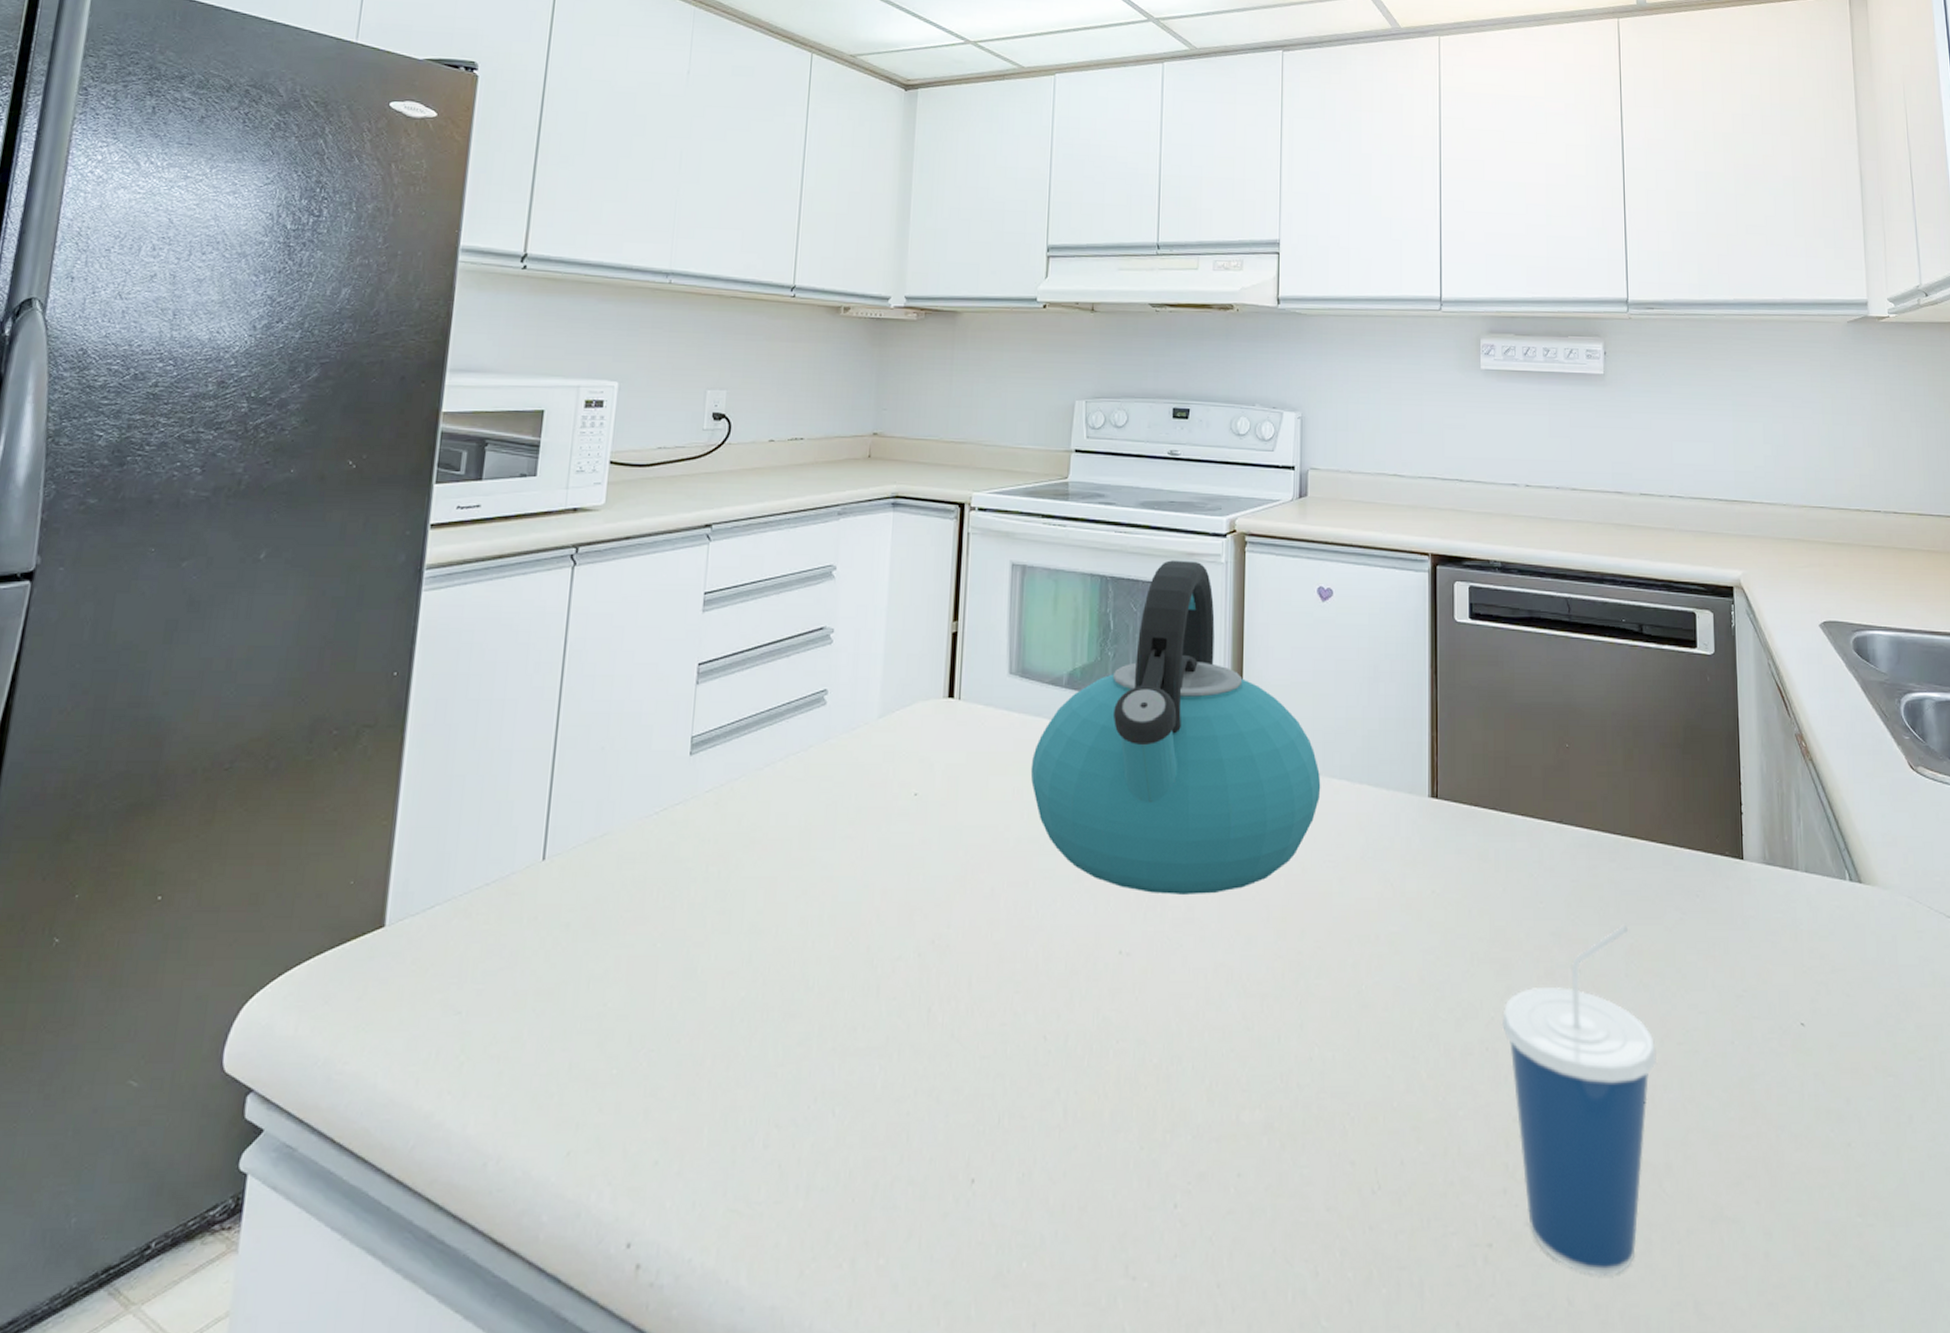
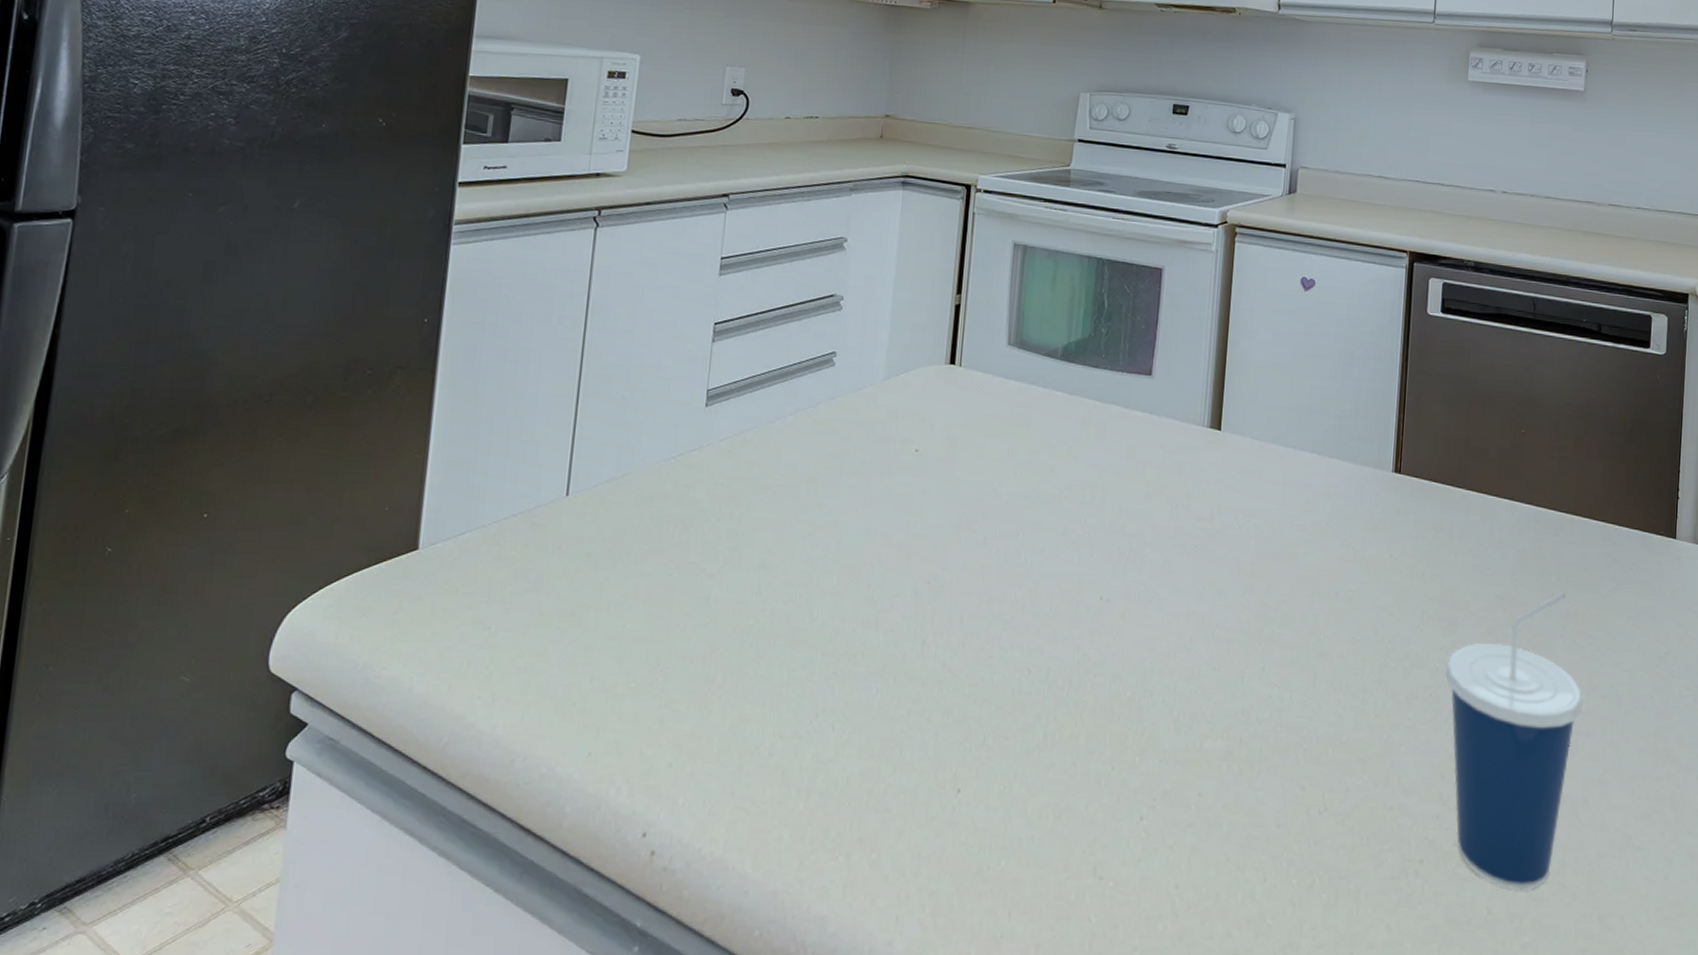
kettle: present [1030,560,1321,894] -> none [1024,247,1294,550]

